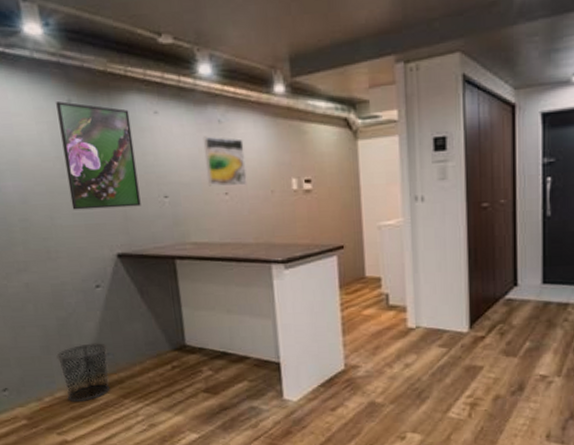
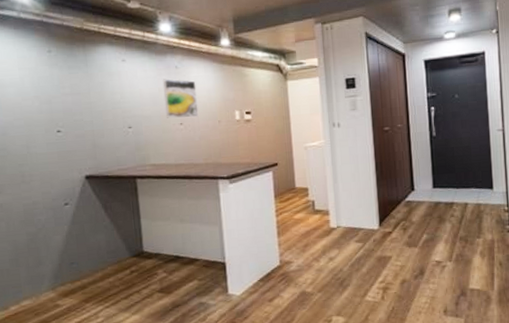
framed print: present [56,101,141,210] -> none [38,52,108,140]
waste bin: present [56,343,110,403] -> none [24,253,73,310]

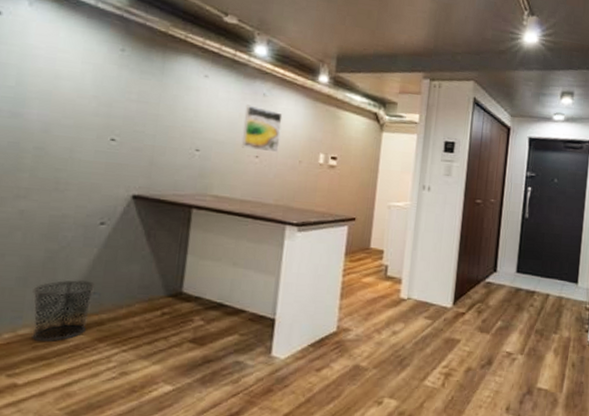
waste bin: none [24,253,73,310] -> present [32,280,96,342]

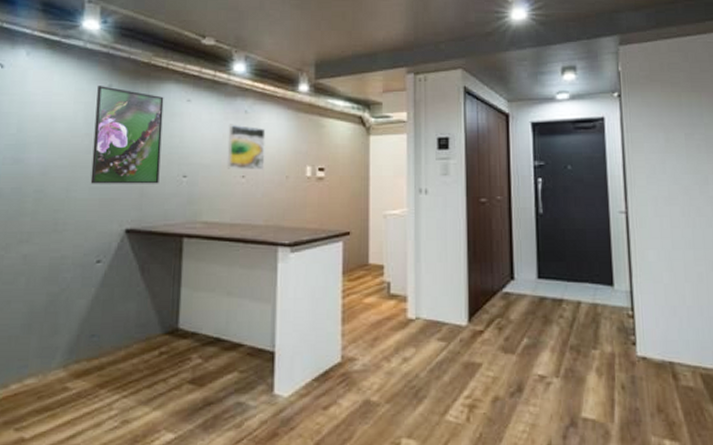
waste bin: present [32,280,96,342] -> none [37,323,95,392]
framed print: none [97,48,180,155] -> present [90,86,164,184]

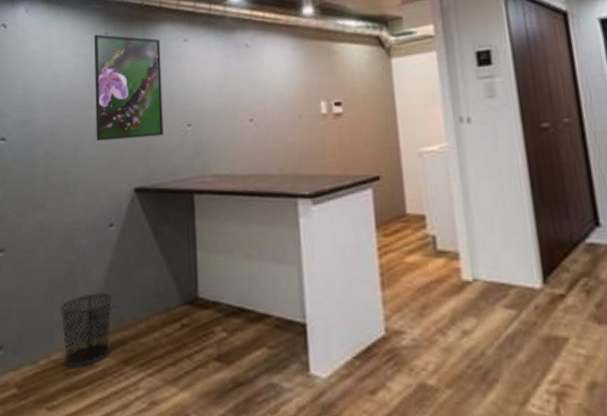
waste bin: none [37,323,95,392] -> present [59,292,114,368]
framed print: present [227,124,266,170] -> none [230,61,273,113]

